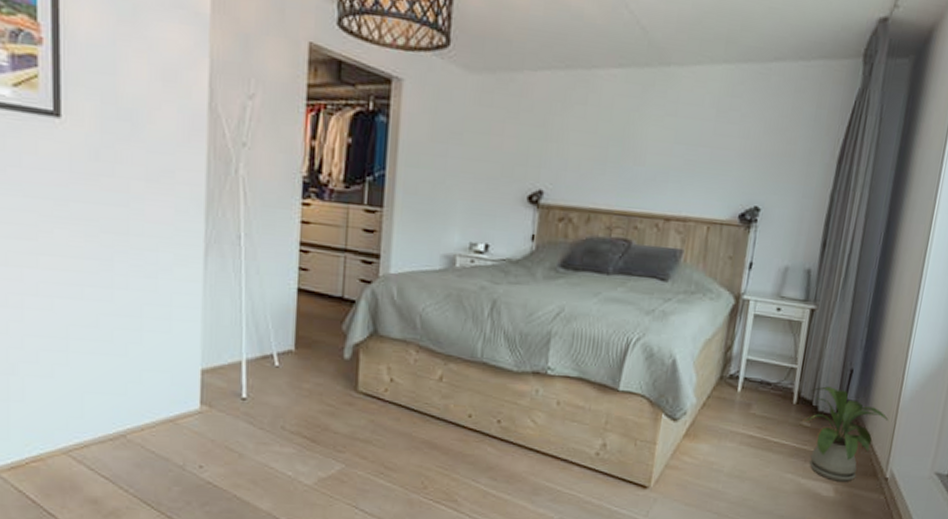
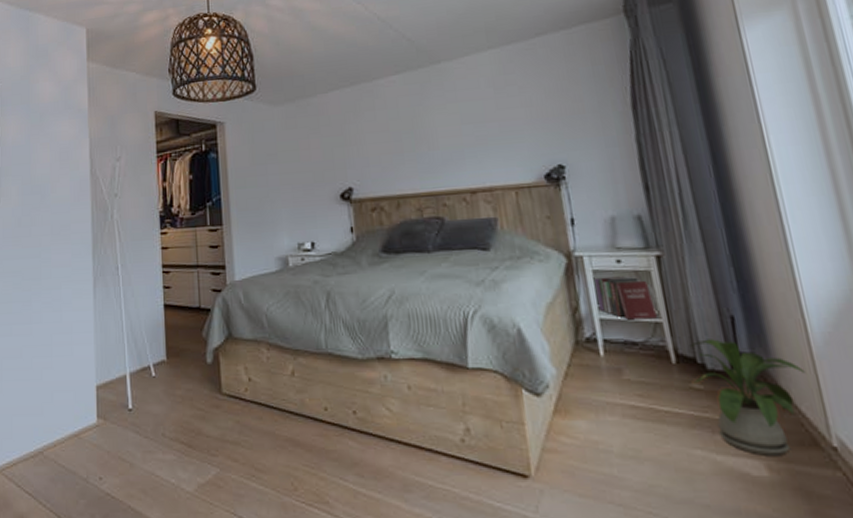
books: none [749,321,796,365] -> present [595,276,657,320]

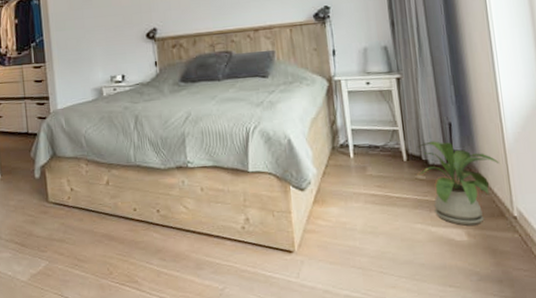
books: present [595,276,657,320] -> none [349,95,395,129]

